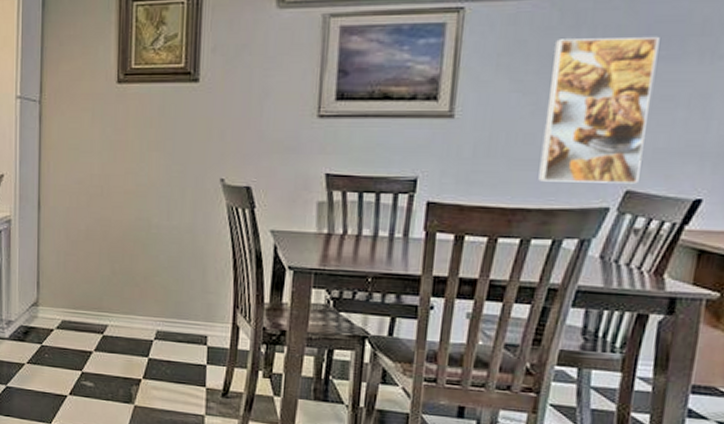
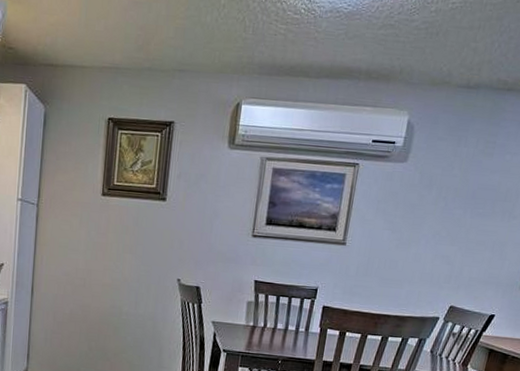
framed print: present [538,37,660,184] -> none [397,194,480,302]

